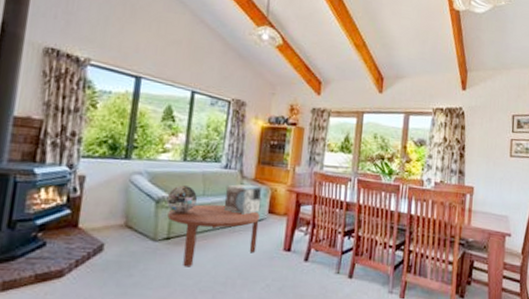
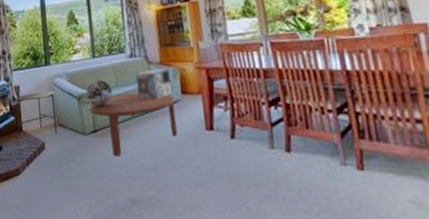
side table: none [71,186,131,235] -> present [15,91,58,137]

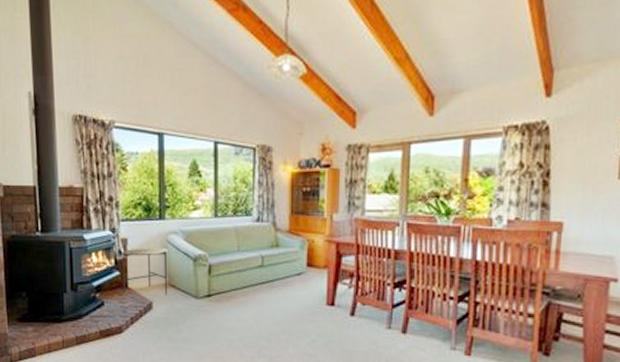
decorative globe: present [86,80,112,106] -> none [203,242,232,270]
coffee table: present [90,93,178,157] -> none [206,260,298,323]
decorative cube: present [135,69,173,99] -> none [260,238,298,269]

